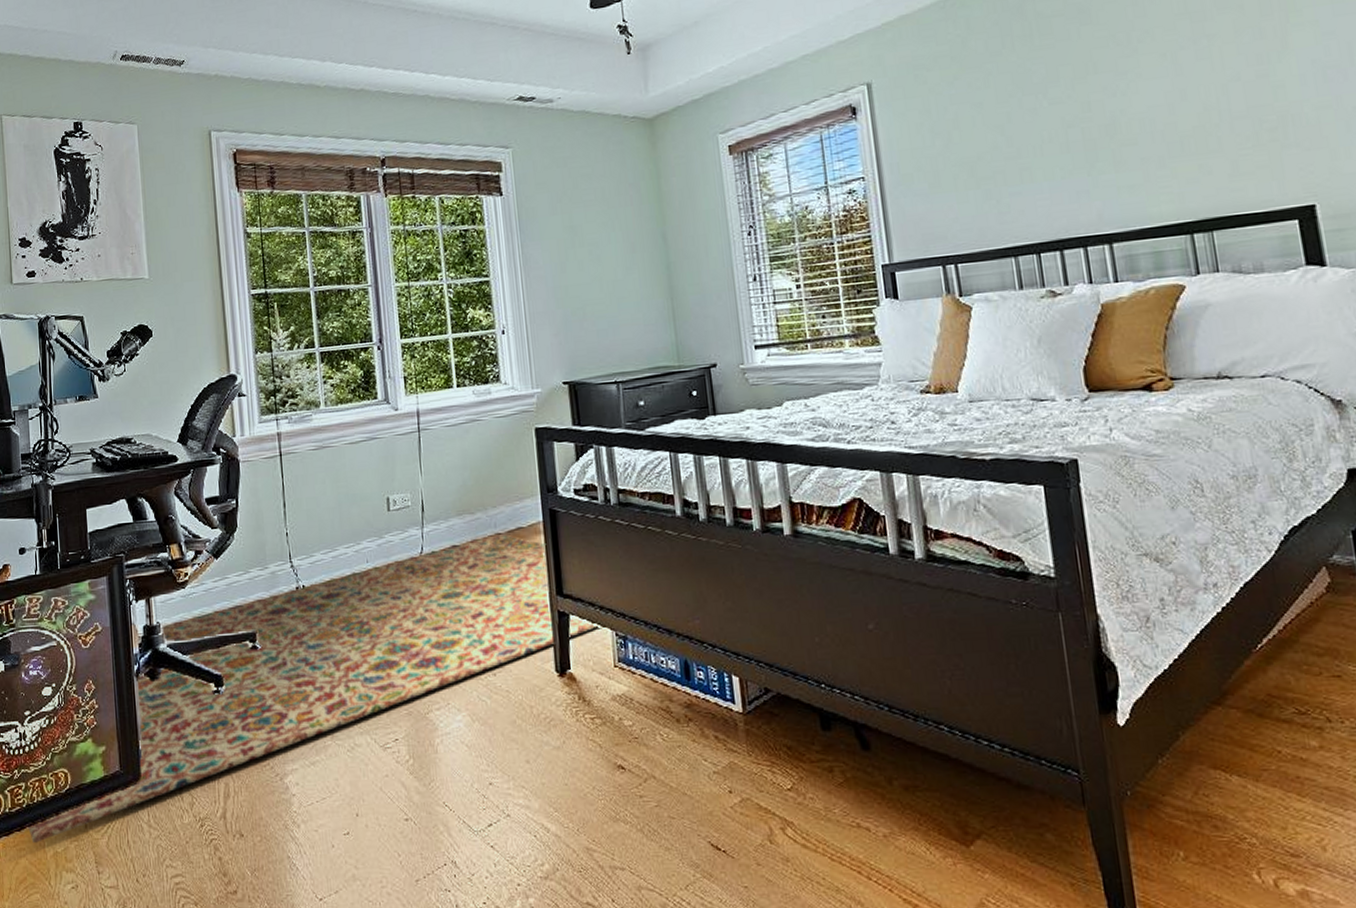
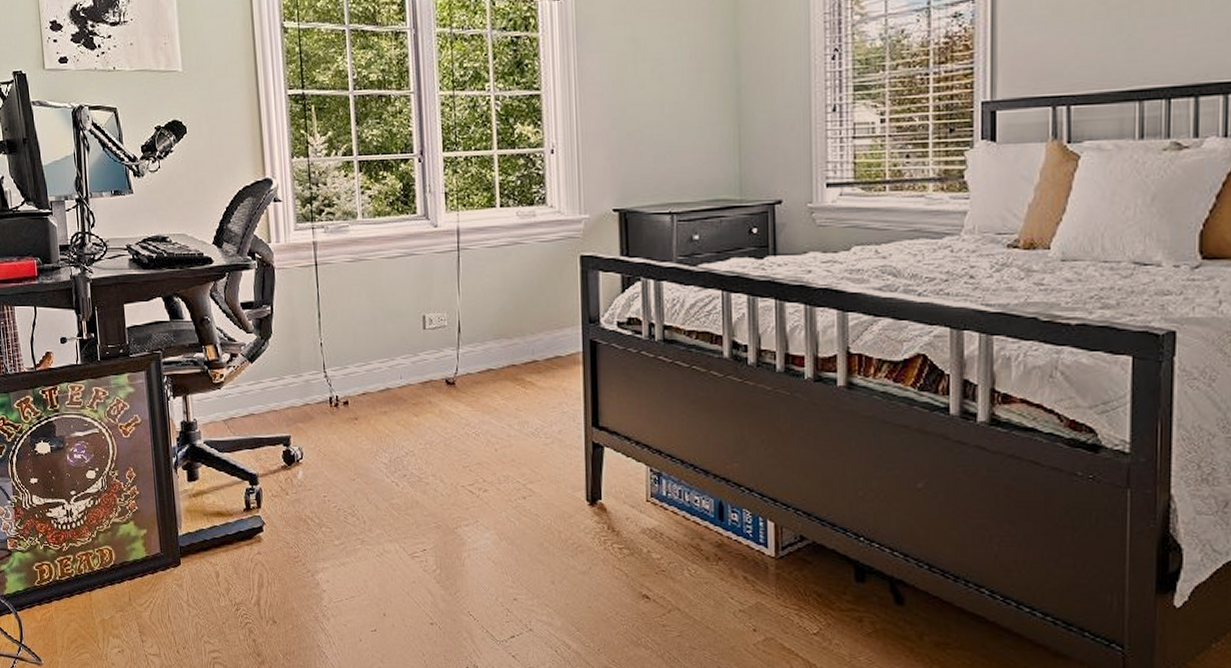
rug: present [27,533,597,843] -> none [76,360,631,609]

